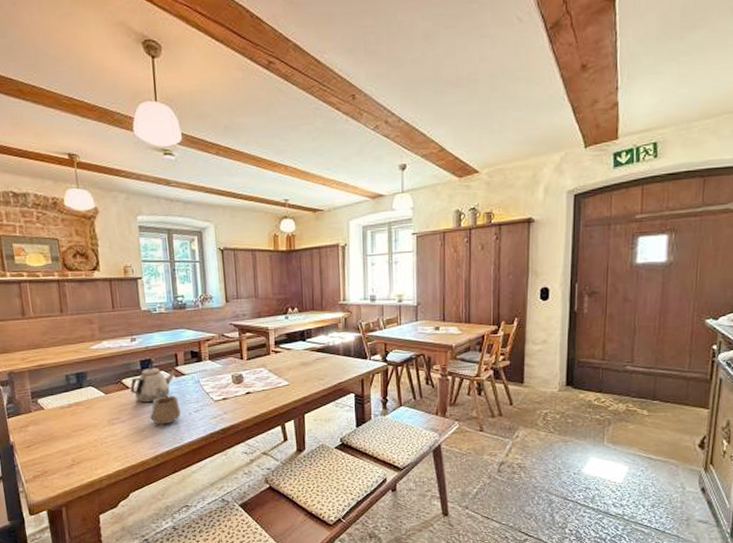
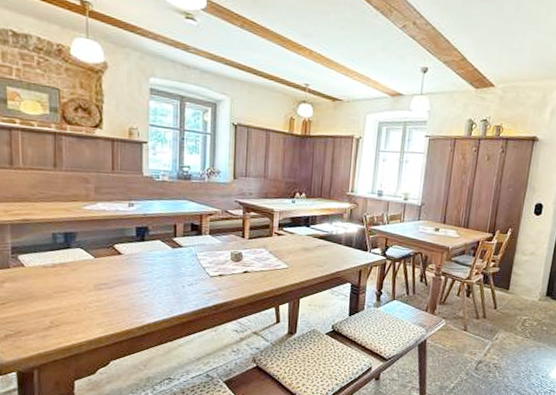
teapot: present [130,366,175,403] -> none [122,234,172,271]
cup: present [149,395,181,425] -> none [139,266,173,295]

